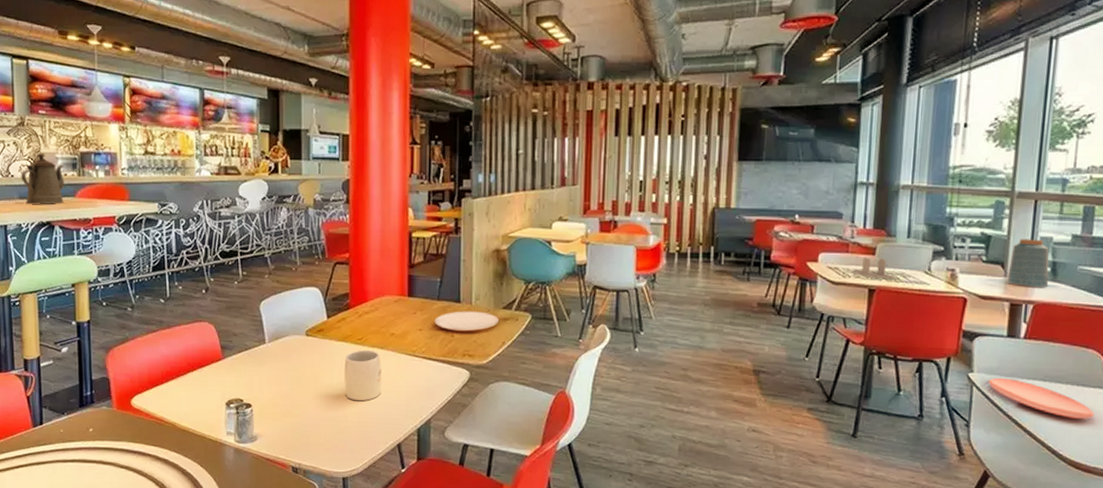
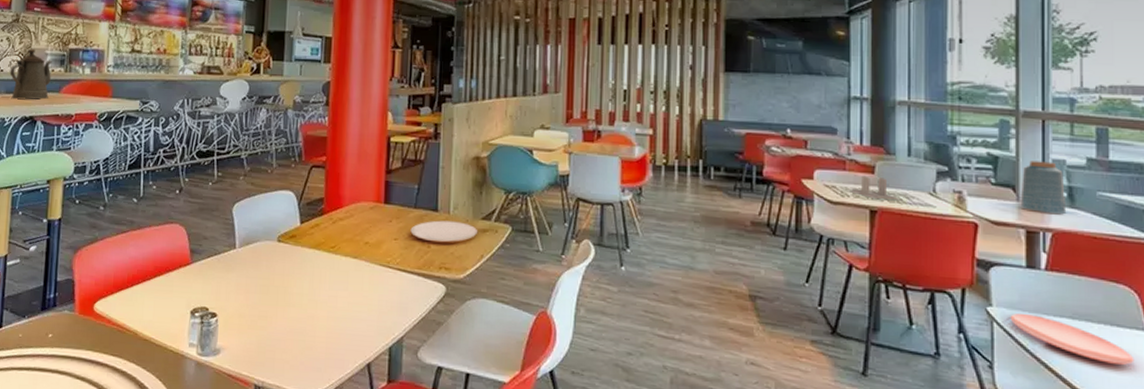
mug: present [344,349,382,403] -> none [314,258,354,316]

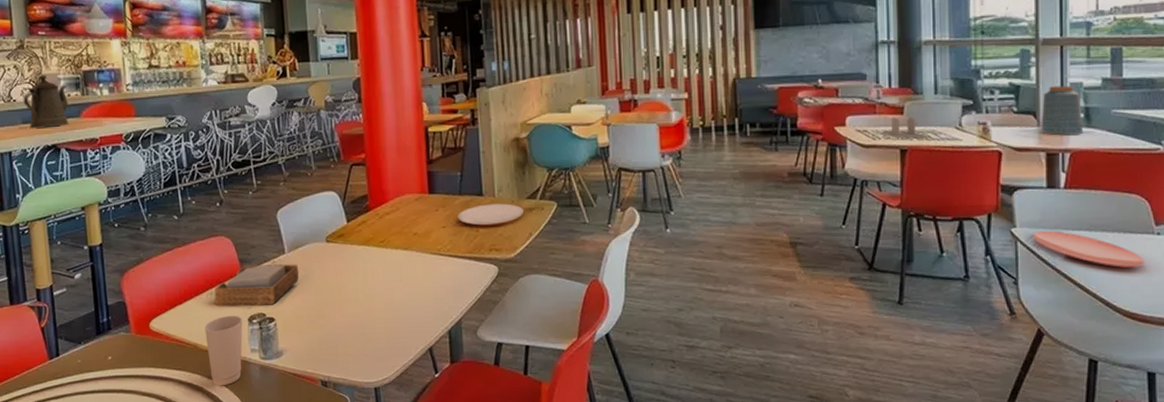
cup: none [146,305,185,379] -> present [204,315,243,386]
napkin holder: none [160,256,248,300] -> present [214,264,299,307]

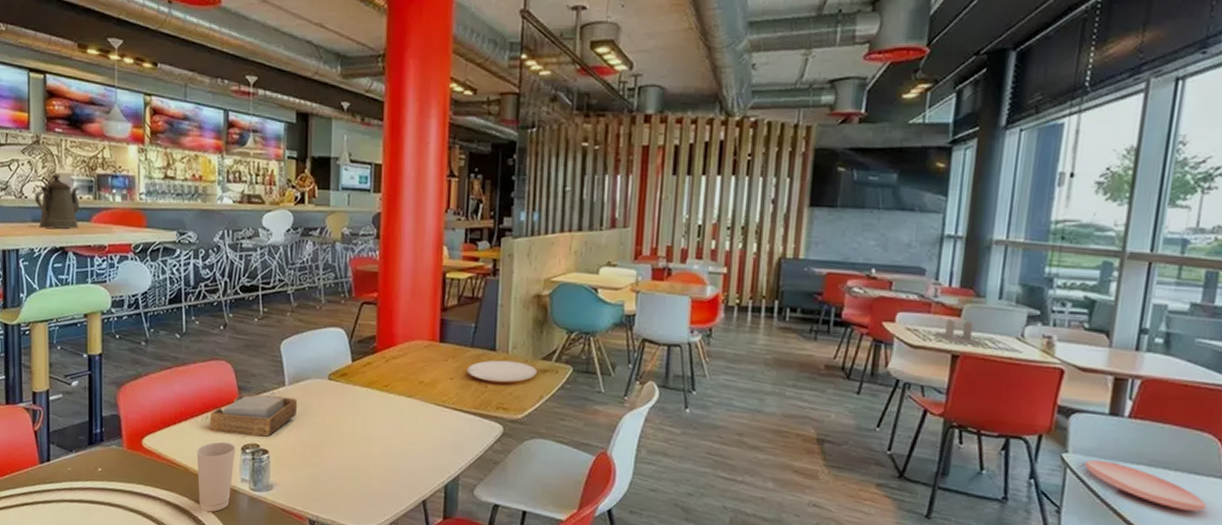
vase: present [1041,85,1084,137] -> none [1112,305,1163,363]

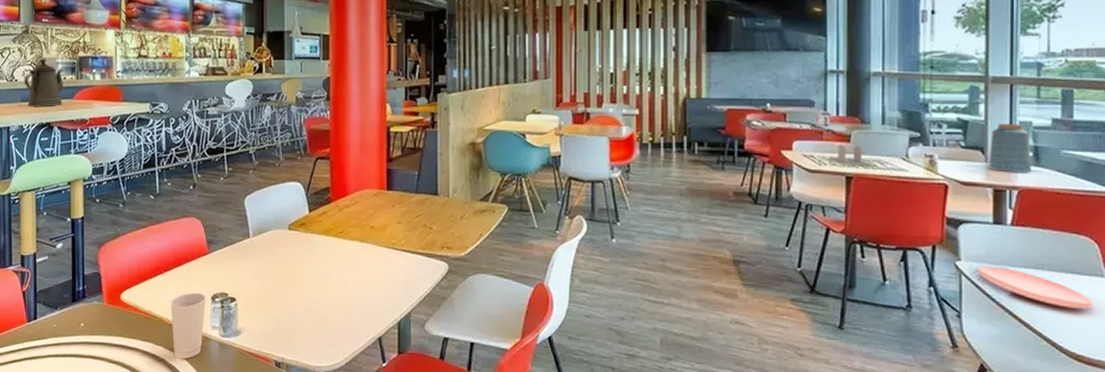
napkin holder: present [209,393,298,437] -> none [182,247,262,286]
plate: present [467,360,538,383] -> none [413,203,477,224]
vase: none [1112,305,1163,363] -> present [988,124,1032,175]

